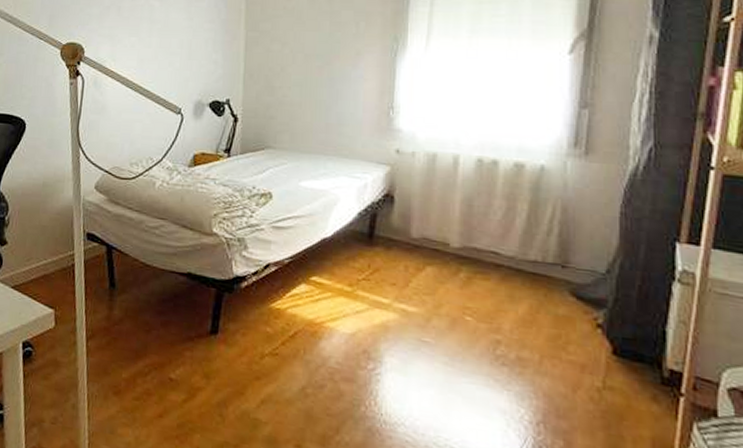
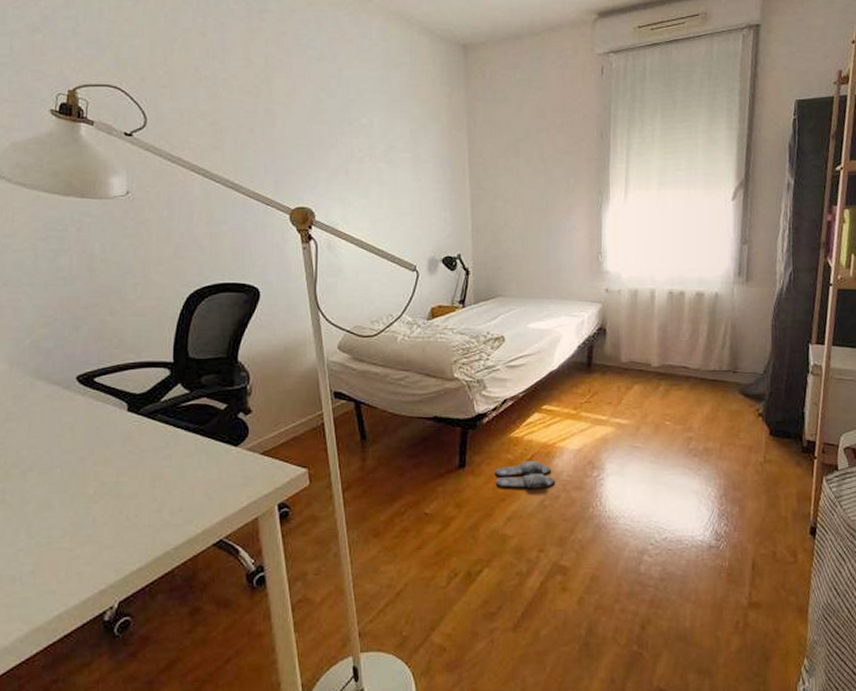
slippers: none [250,337,320,374] -> present [495,460,555,489]

